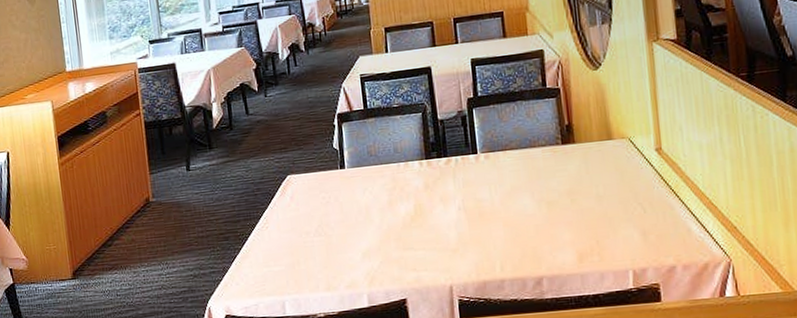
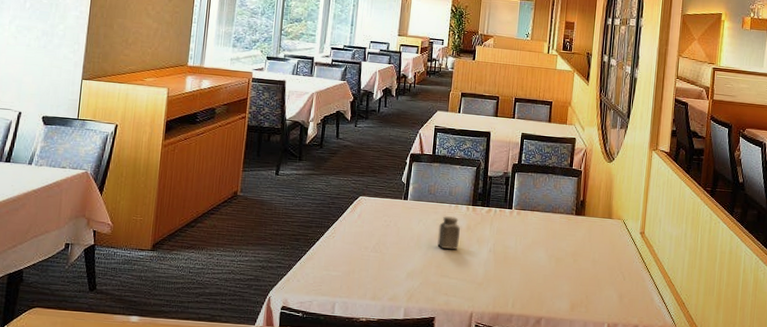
salt shaker: none [389,177,419,217] -> present [437,216,460,249]

